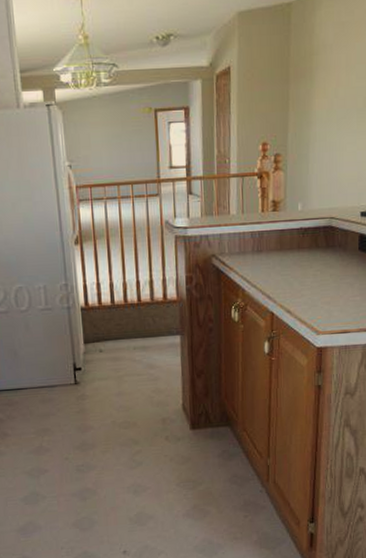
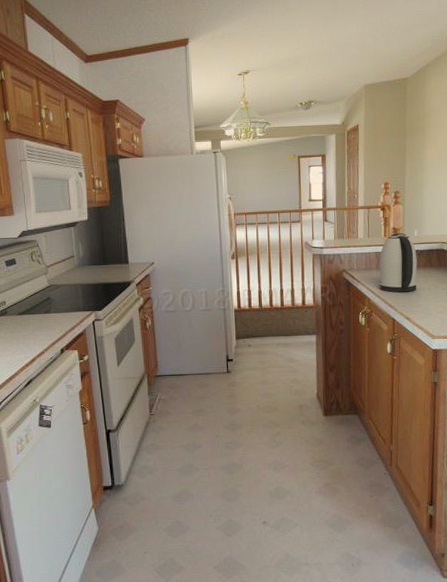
kettle: none [255,207,301,281] -> present [379,233,418,293]

